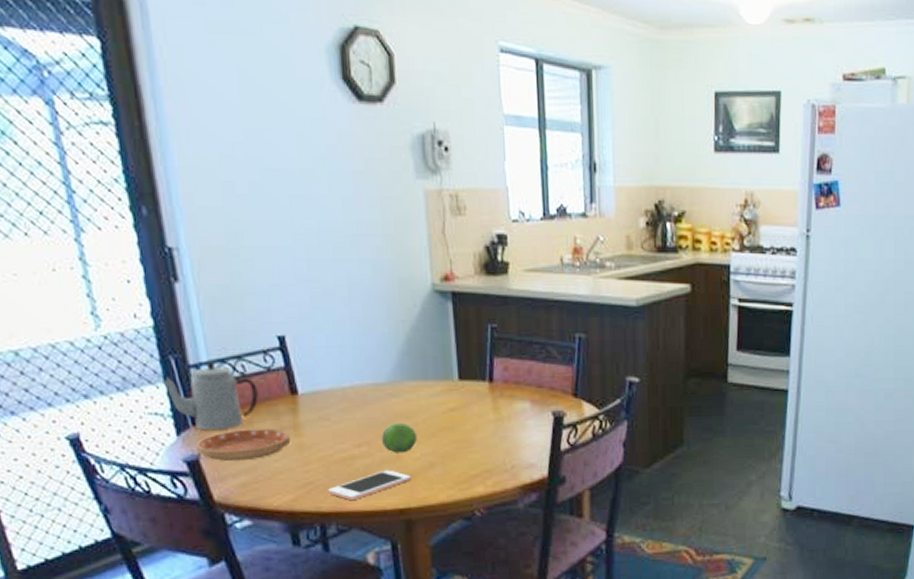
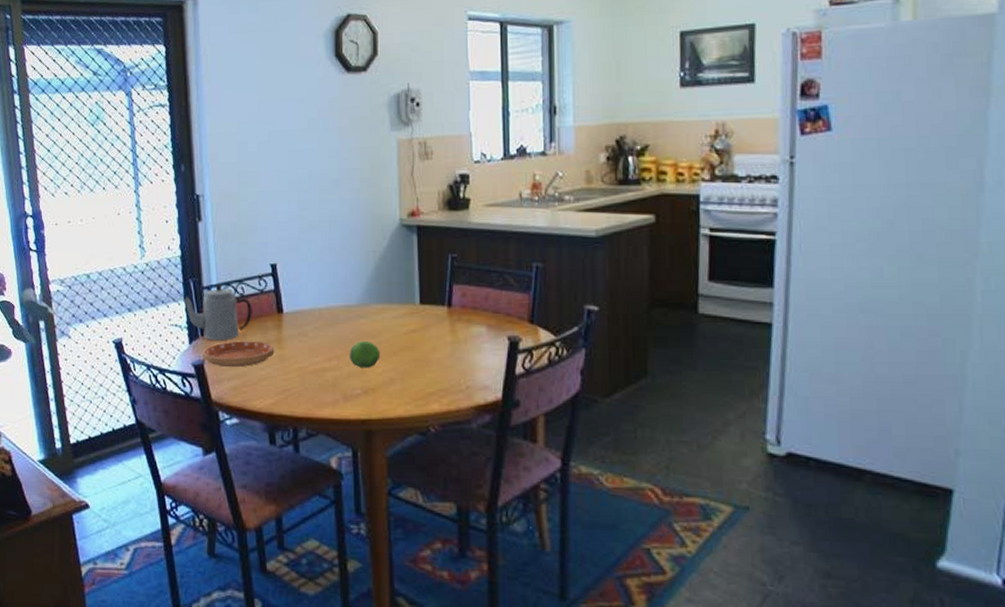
cell phone: present [328,470,411,500] -> none [302,383,373,408]

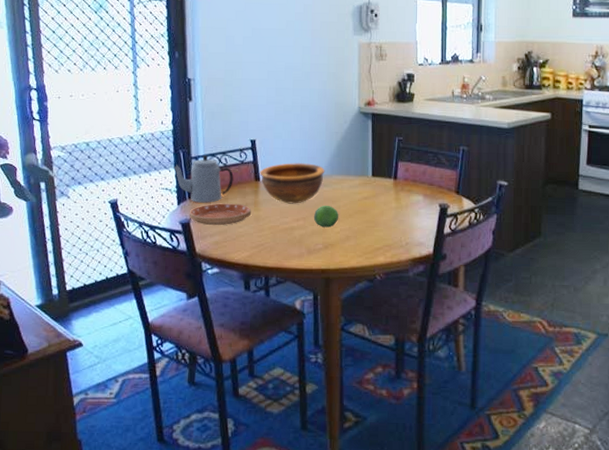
bowl: none [283,289,362,340] -> present [259,162,325,204]

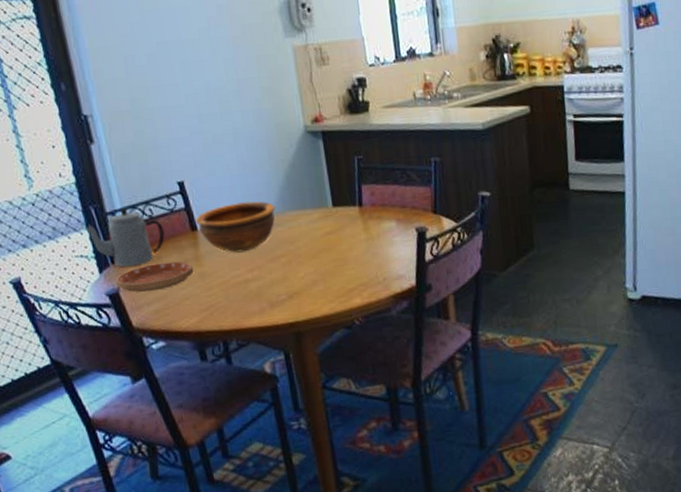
fruit: present [313,206,339,228] -> none [270,248,301,275]

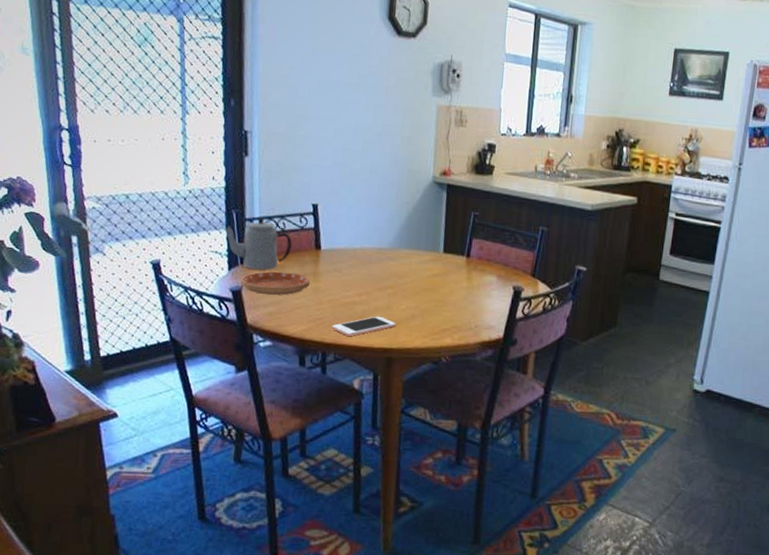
bowl: present [195,201,276,253] -> none [321,232,393,277]
cell phone: none [228,289,298,318] -> present [332,316,396,336]

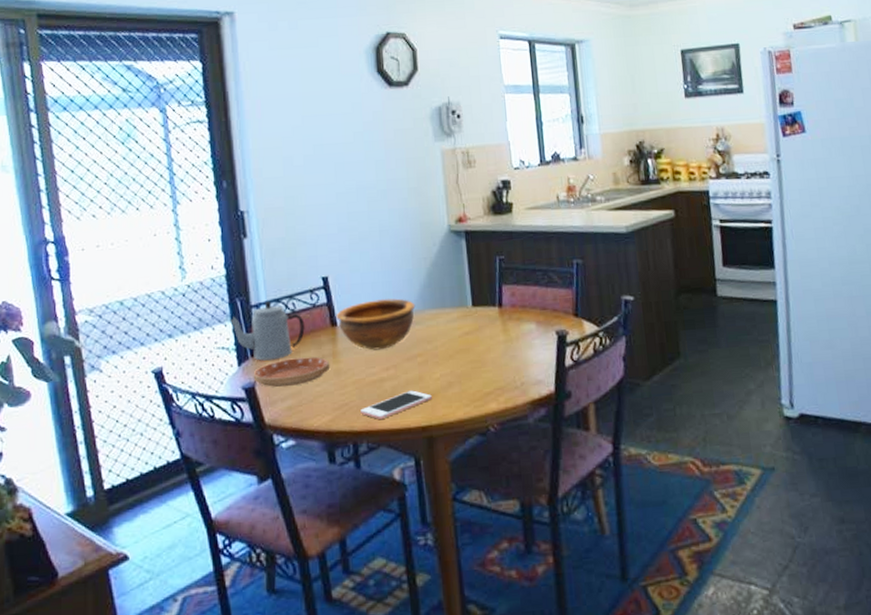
bowl: none [321,232,393,277] -> present [336,298,416,350]

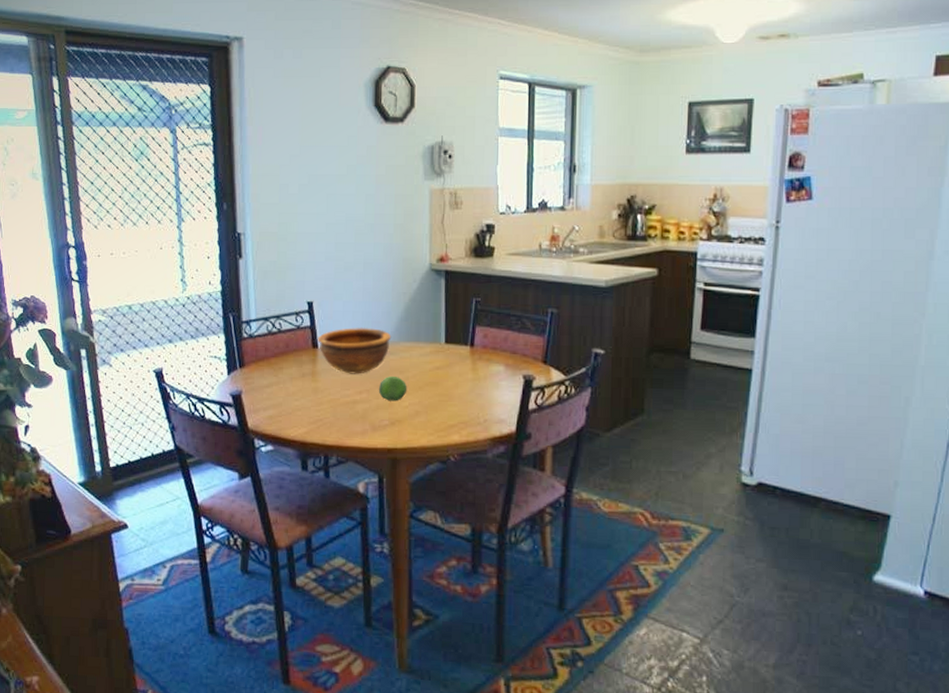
teapot: present [229,302,305,361] -> none [222,319,289,373]
saucer: present [253,357,329,388] -> none [240,373,308,399]
cell phone: present [360,390,432,419] -> none [333,414,399,437]
fruit: none [406,347,437,375] -> present [378,377,408,401]

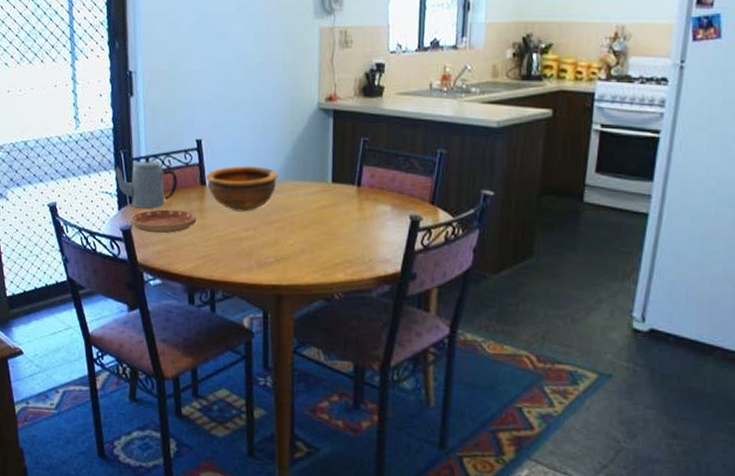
teapot: none [222,319,289,373] -> present [113,156,178,209]
saucer: none [240,373,308,399] -> present [130,209,196,234]
fruit: present [378,377,408,401] -> none [264,214,294,239]

